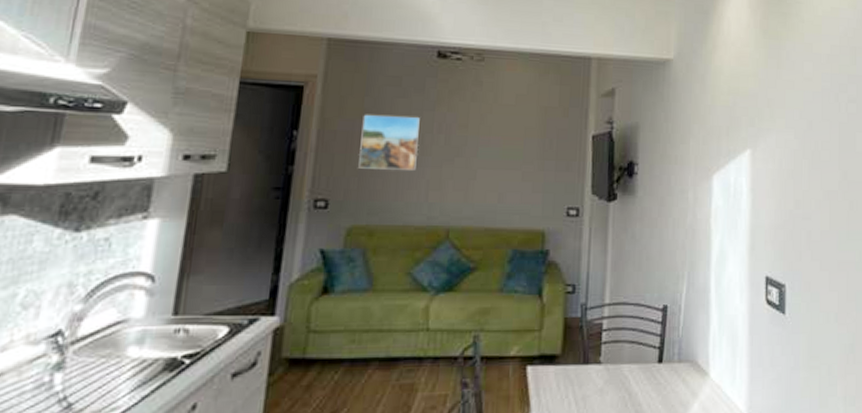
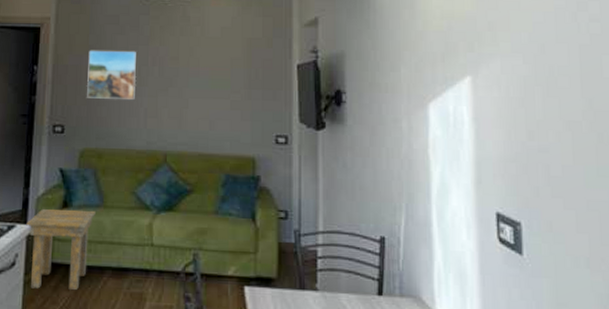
side table: none [274,295,363,391] -> present [26,209,96,291]

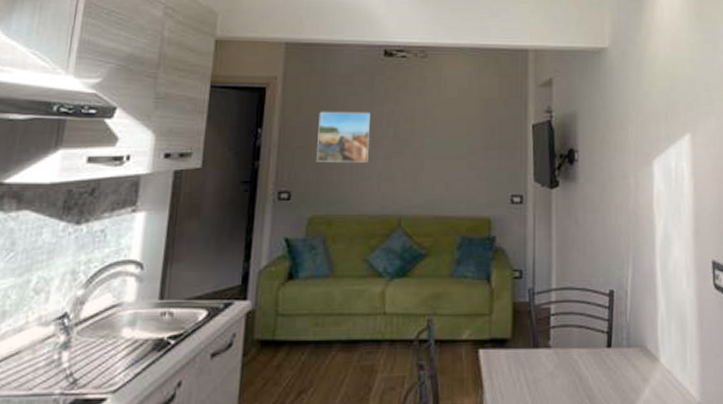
side table: present [26,209,96,291] -> none [246,281,324,370]

